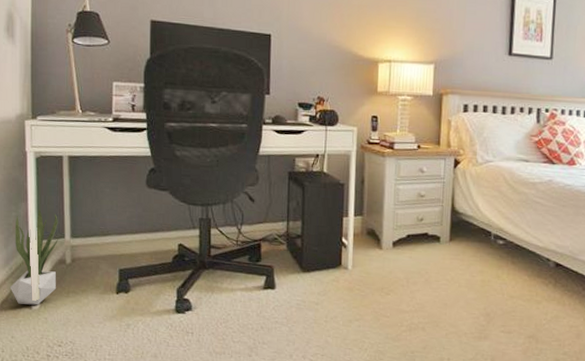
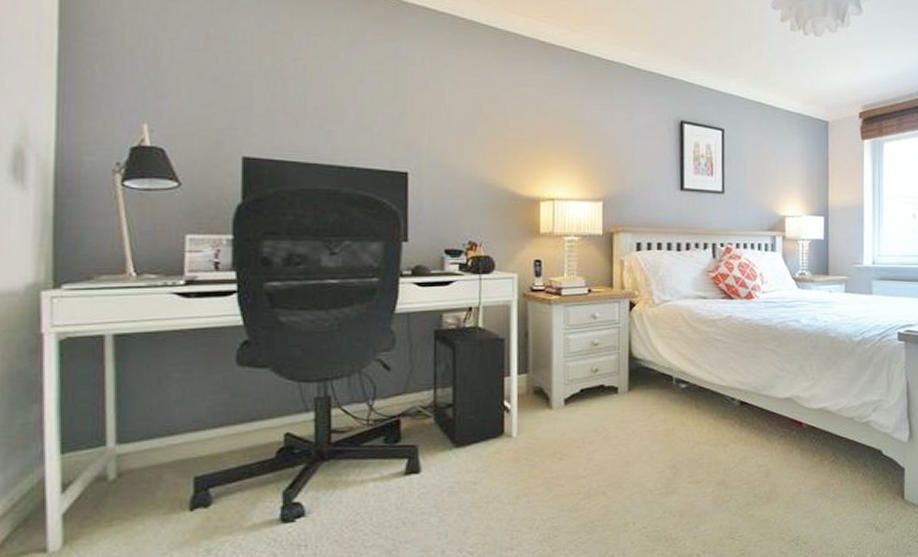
potted plant: present [10,209,58,305] -> none [8,410,95,550]

